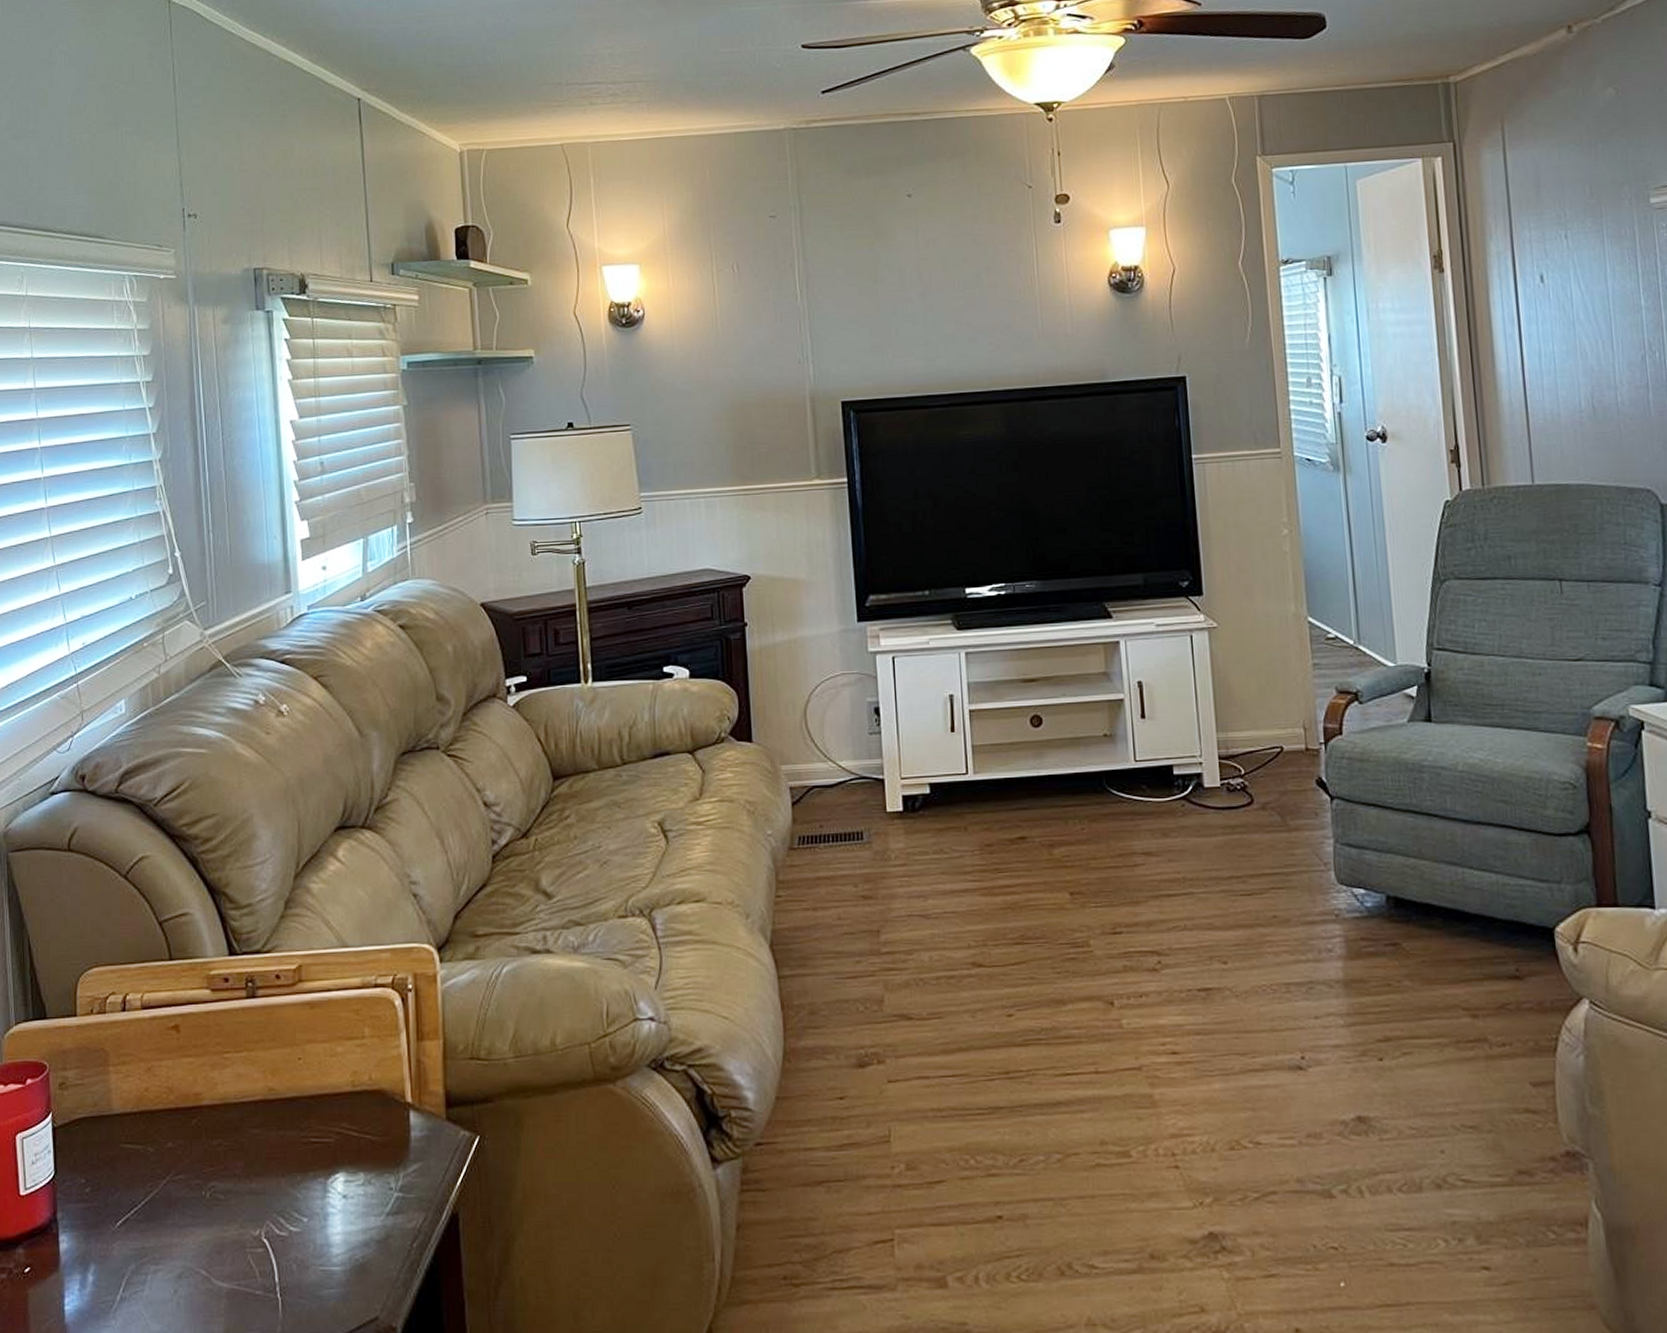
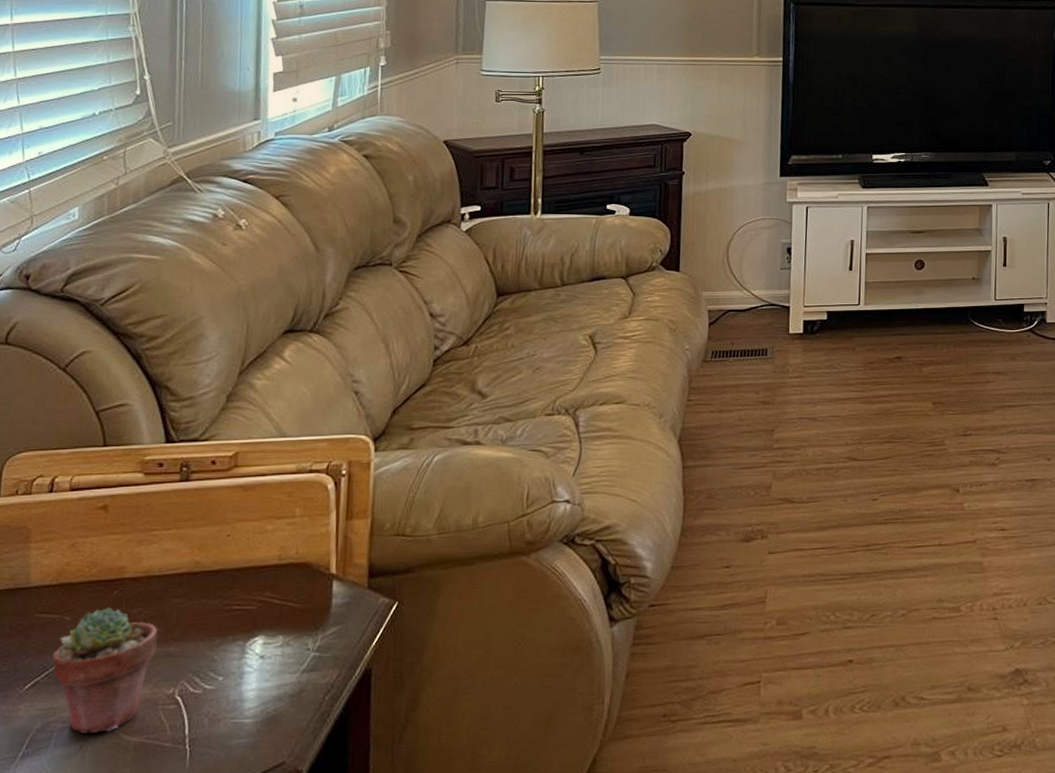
potted succulent: none [140,1138,239,1277] -> present [52,607,158,734]

